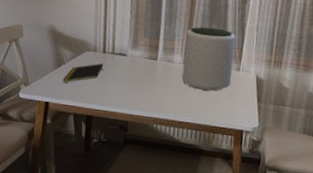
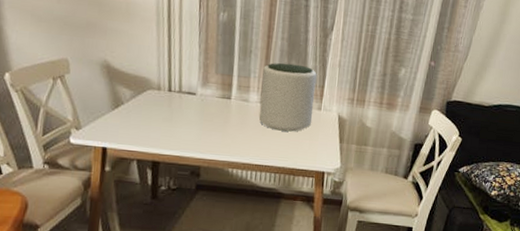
notepad: present [63,63,104,83] -> none [122,103,170,126]

